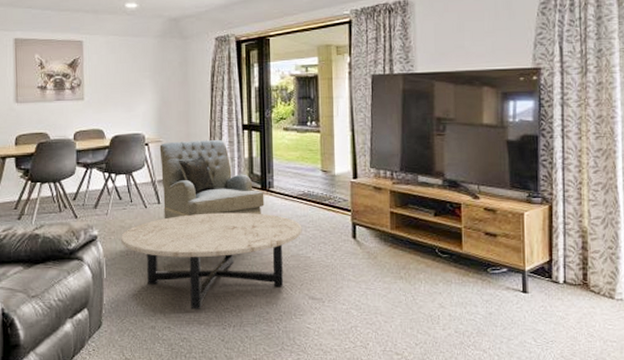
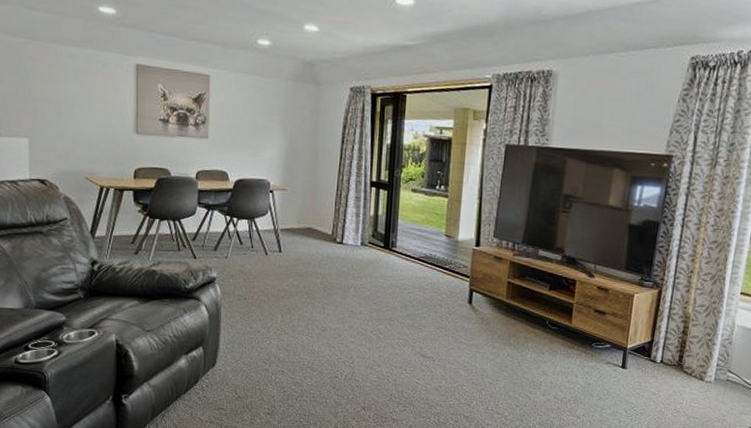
coffee table: present [121,212,302,309] -> none [240,265,421,357]
armchair: present [159,139,265,220] -> none [284,191,386,272]

